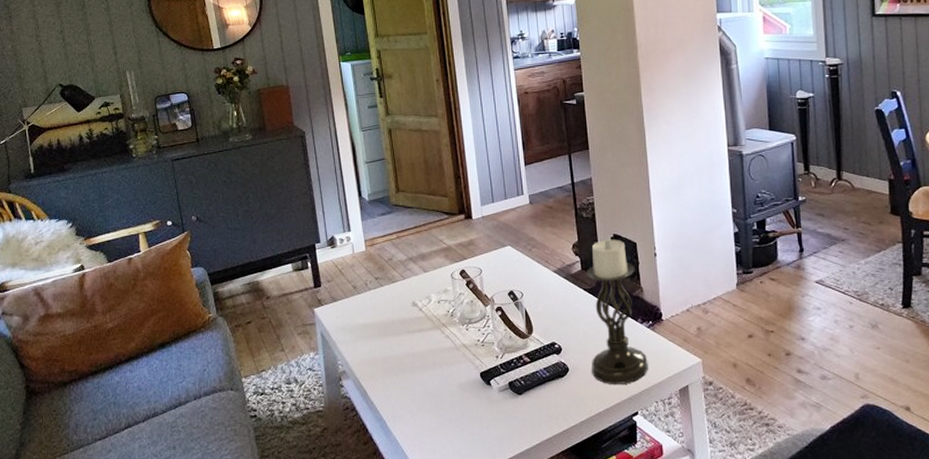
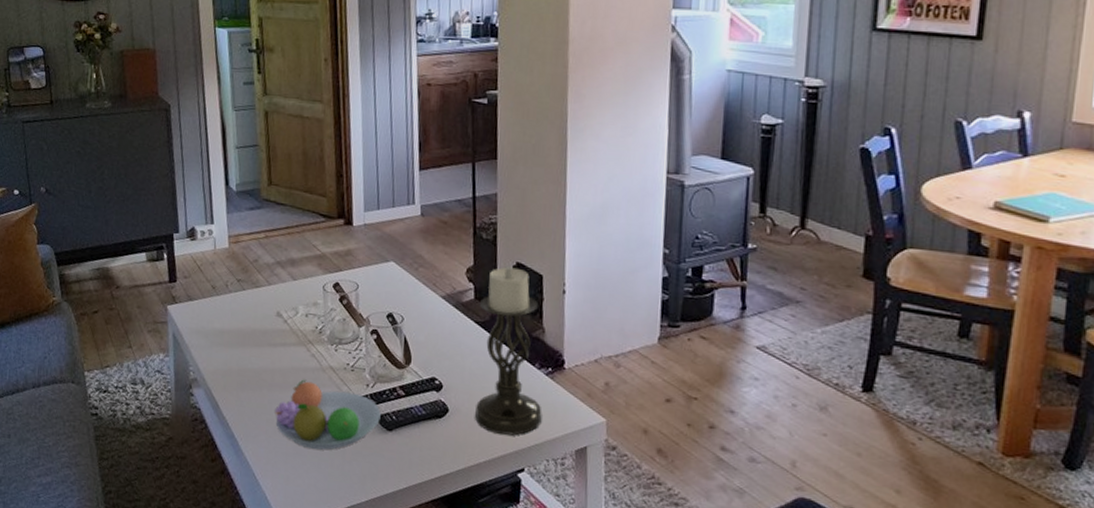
fruit bowl: none [418,359,511,420] -> present [275,379,381,450]

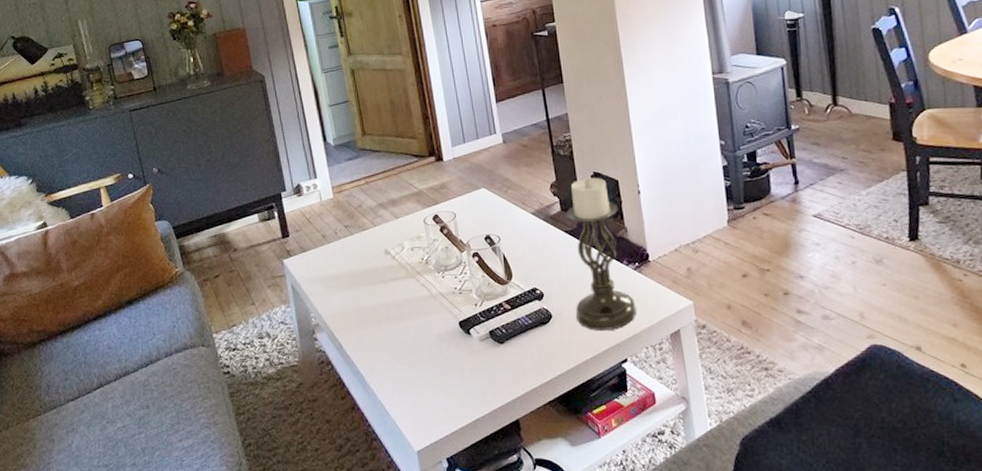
fruit bowl: present [275,379,381,450] -> none [394,308,492,372]

